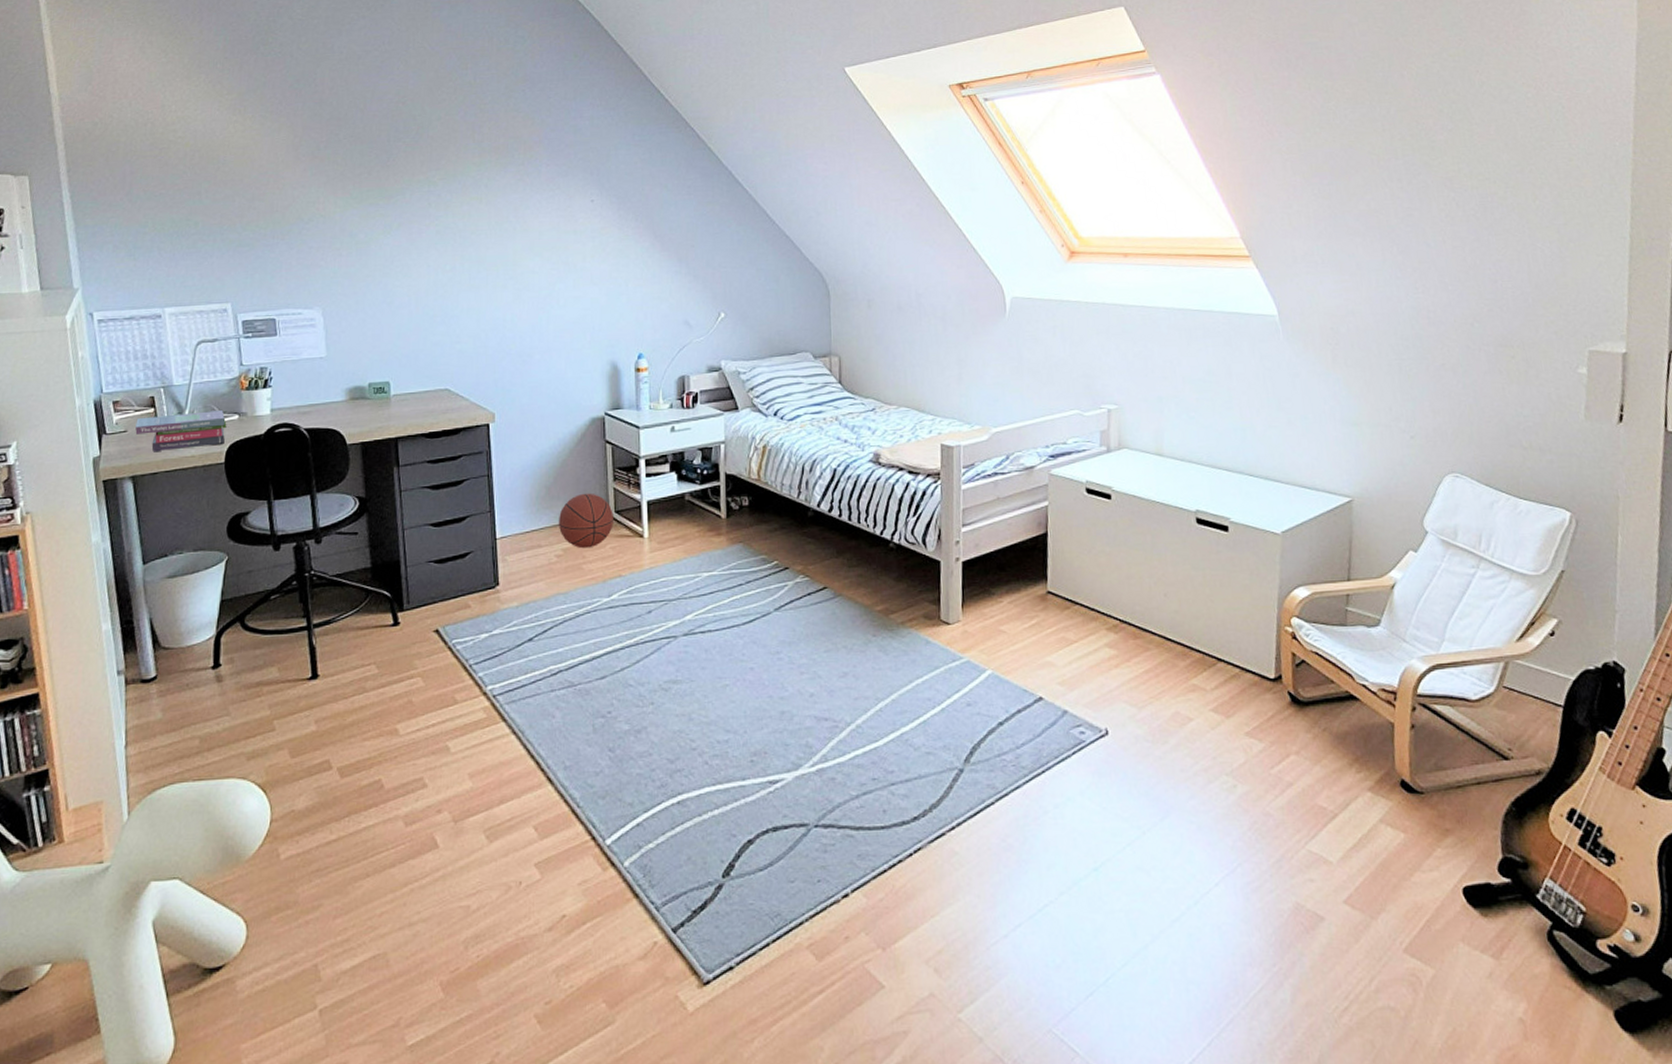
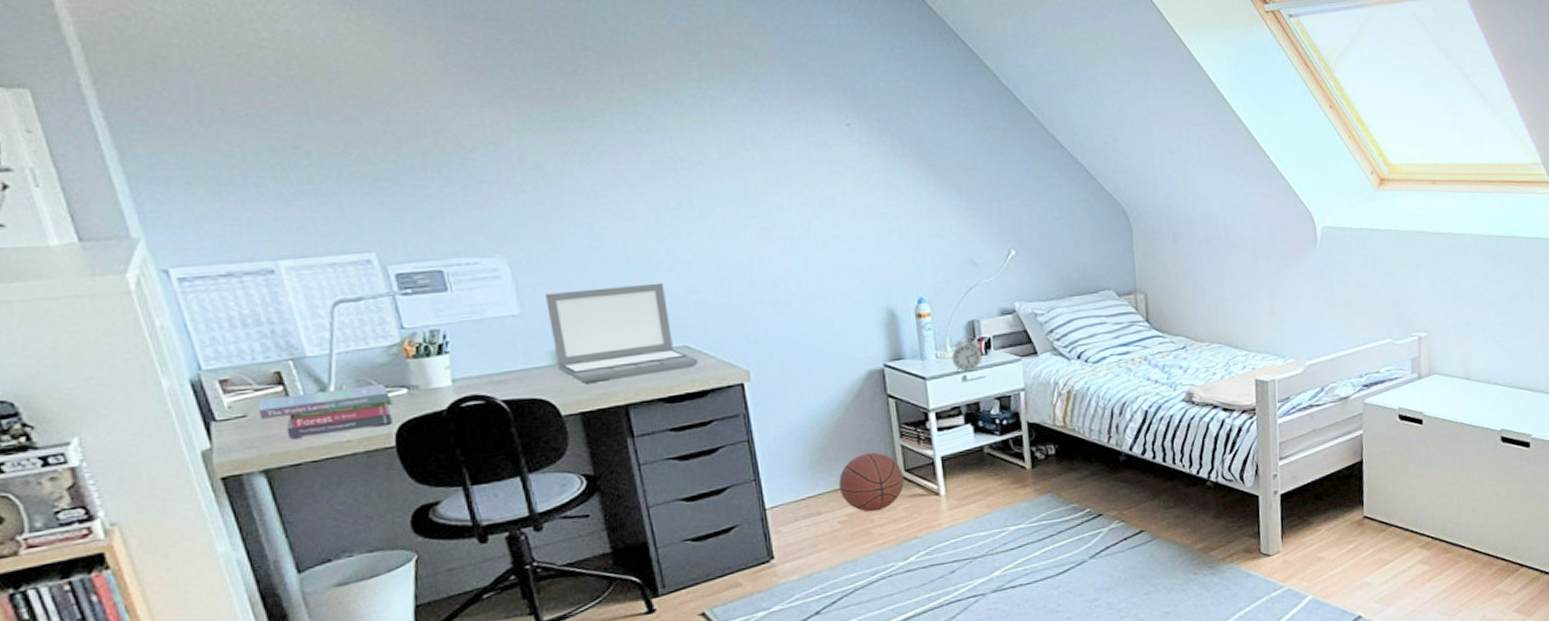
laptop: none [346,333,456,418] -> present [545,282,699,384]
alarm clock: none [663,389,690,423] -> present [952,335,982,372]

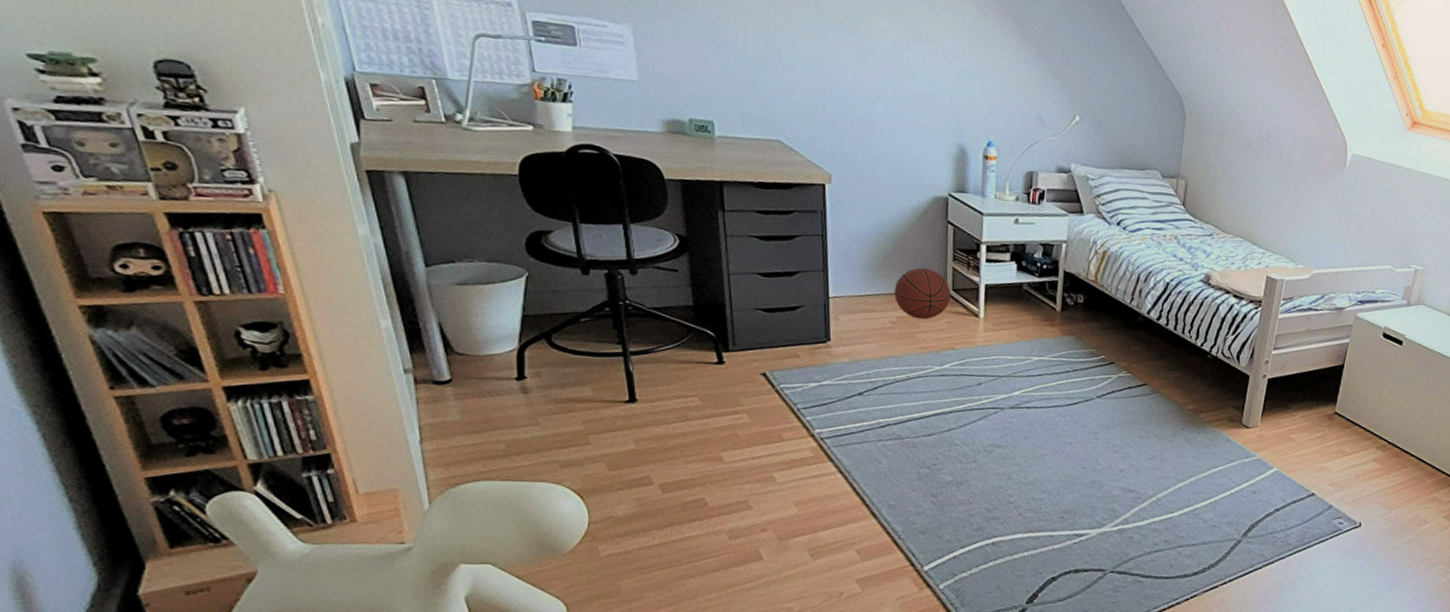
books: present [258,384,393,438] -> none [403,108,519,155]
laptop: present [545,282,699,384] -> none [662,67,789,161]
alarm clock: present [952,335,982,372] -> none [1008,183,1036,217]

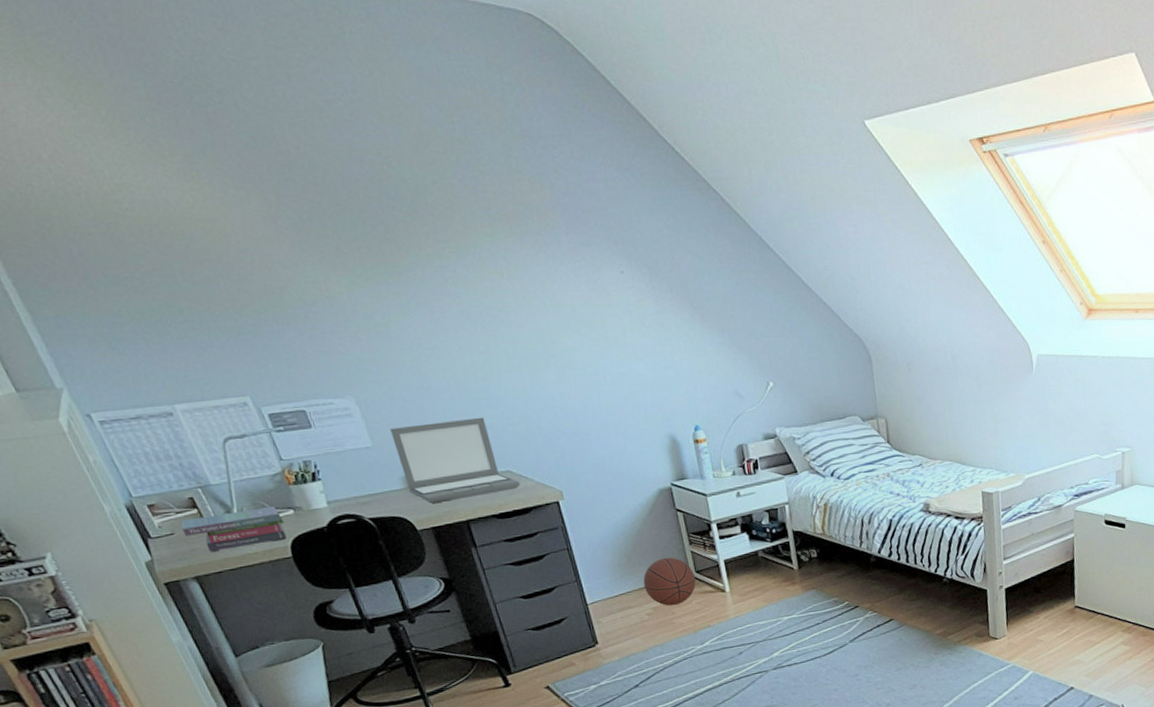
books: none [403,108,519,155] -> present [180,506,287,551]
laptop: none [662,67,789,161] -> present [390,417,521,504]

